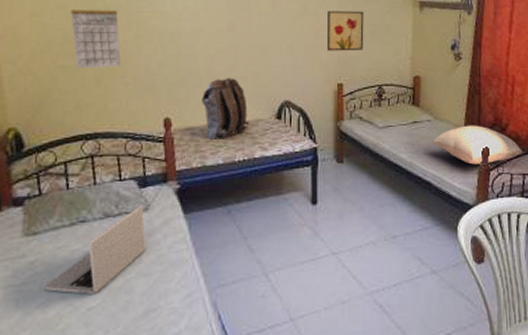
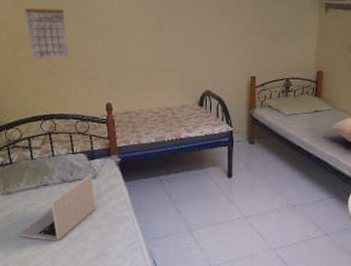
backpack: present [202,78,250,139] -> none [137,70,177,122]
wall art: present [327,10,364,51] -> none [243,11,275,48]

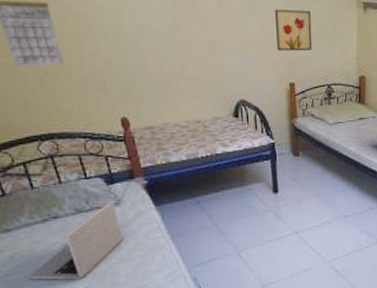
wall art: none [243,11,275,48] -> present [275,9,312,51]

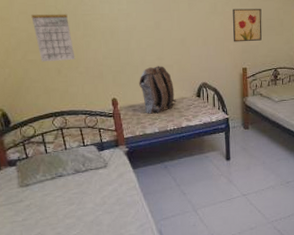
laptop: present [28,200,123,280] -> none [39,163,107,226]
backpack: none [157,77,209,138] -> present [139,66,177,114]

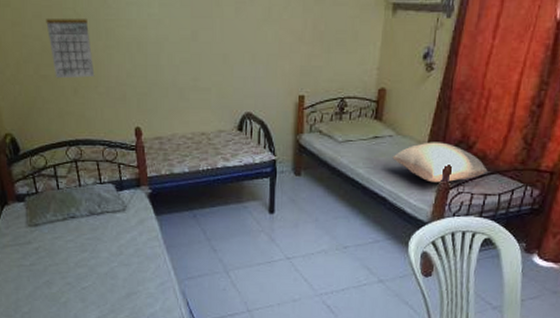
backpack: present [139,66,177,114] -> none [168,88,213,149]
wall art: present [233,8,262,42] -> none [290,15,331,61]

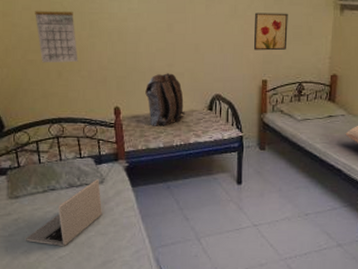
laptop: none [47,206,125,277] -> present [26,178,102,246]
backpack: none [168,88,213,149] -> present [145,73,186,127]
wall art: none [290,15,331,61] -> present [254,12,288,51]

